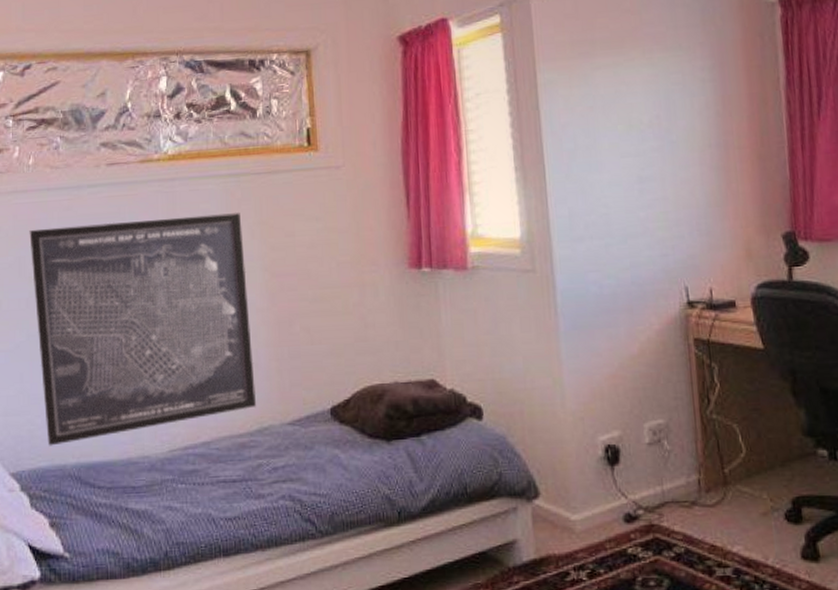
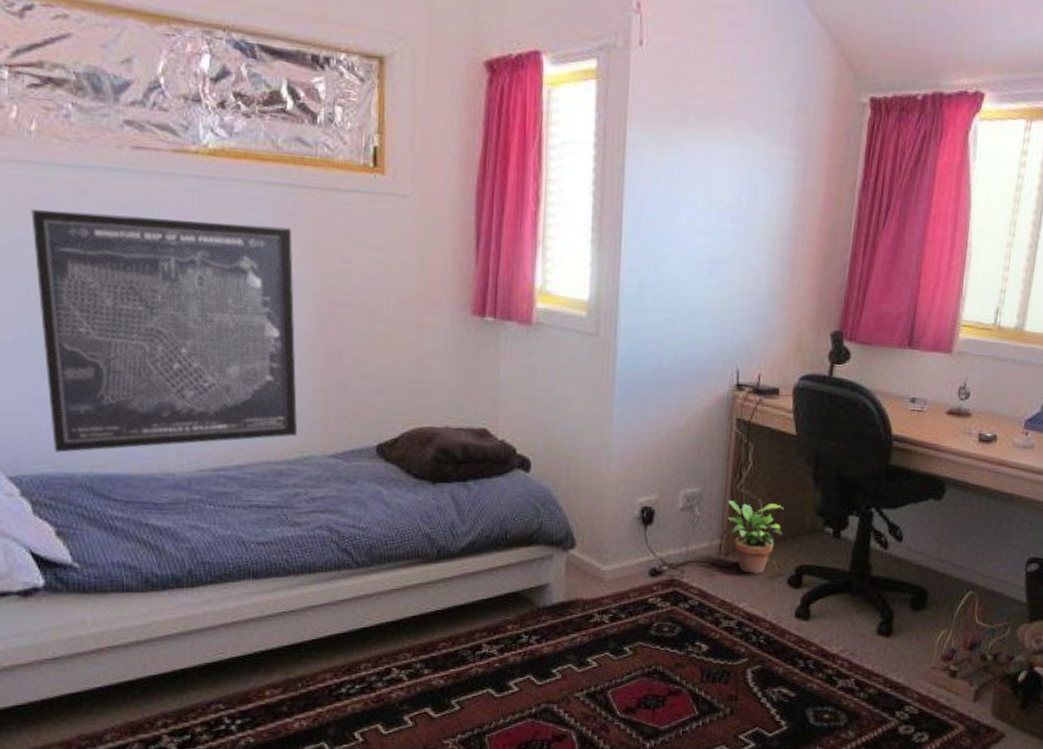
potted plant: none [698,428,769,511] -> present [727,500,784,574]

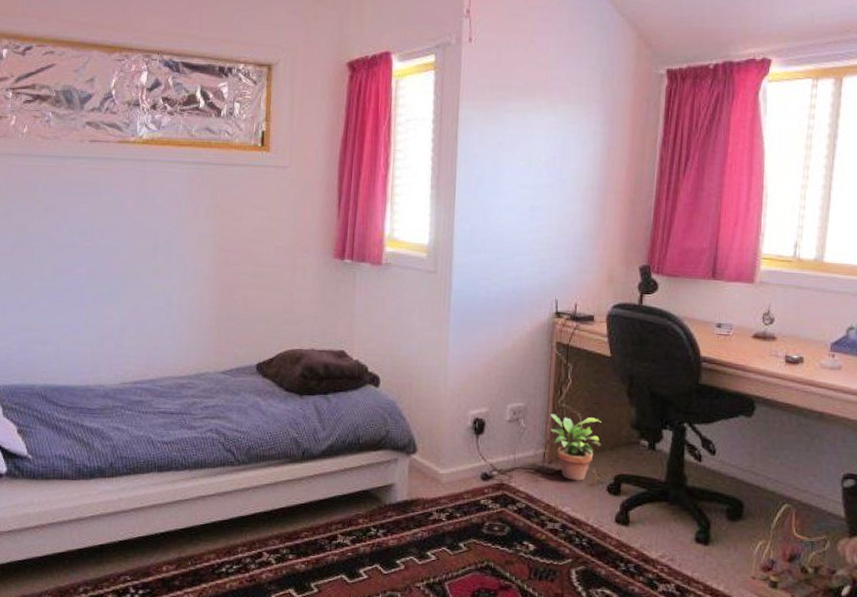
wall art: present [31,209,297,453] -> none [19,188,199,369]

